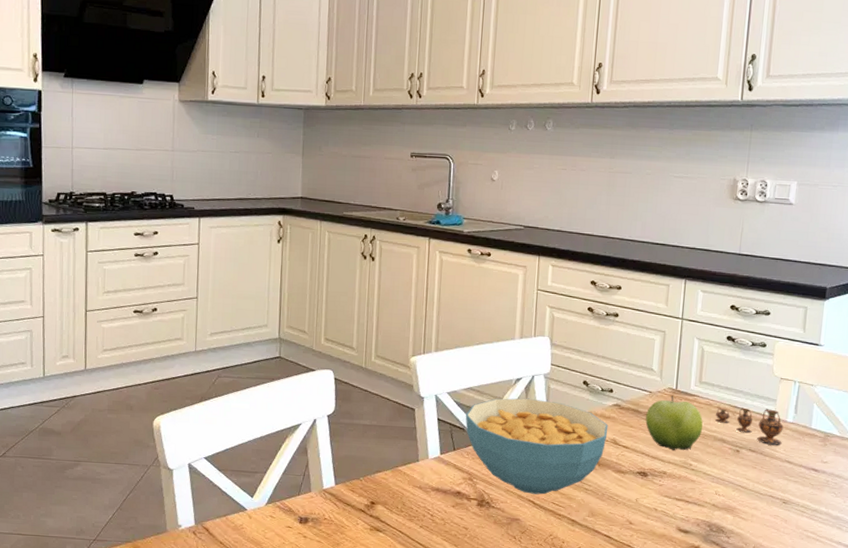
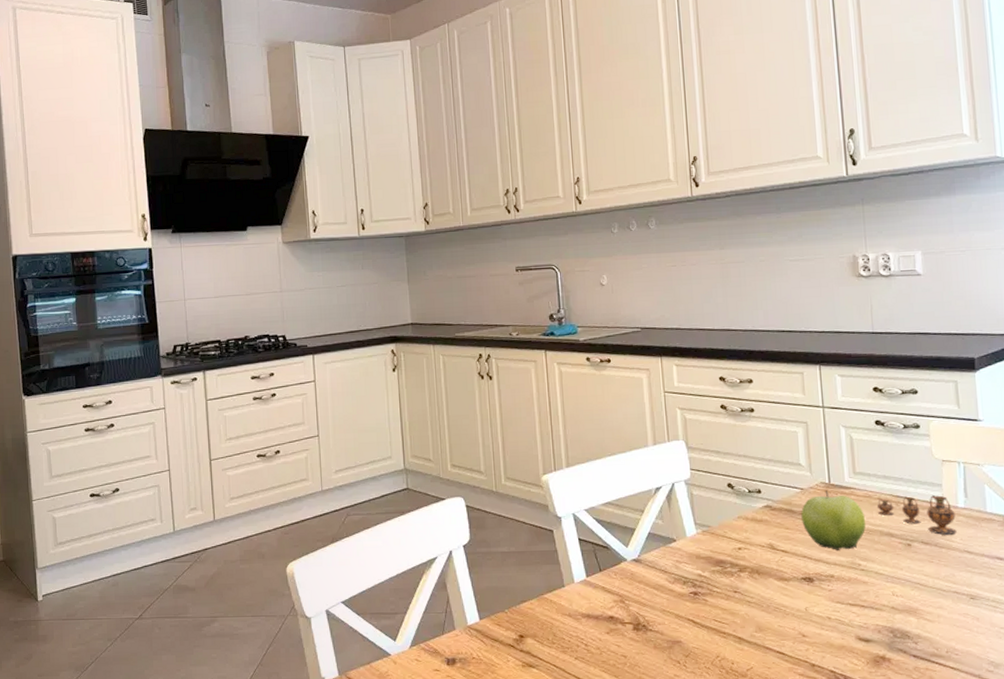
cereal bowl: present [465,398,608,495] -> none [607,507,763,612]

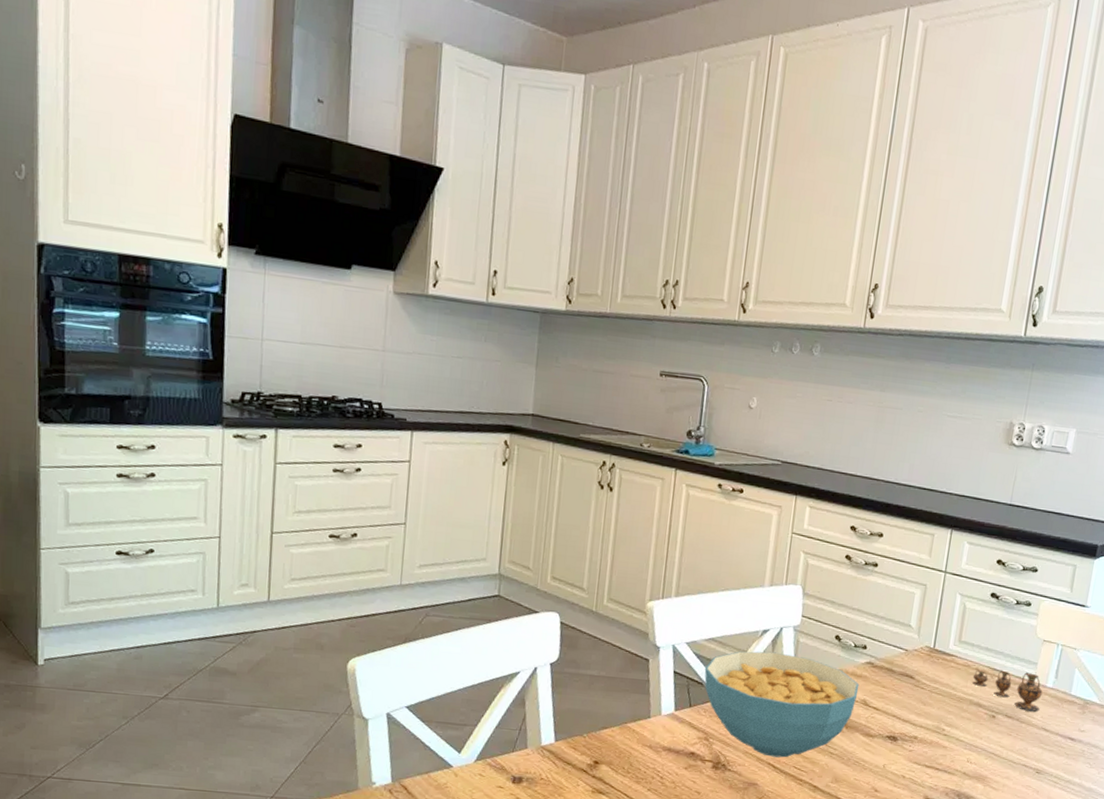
cereal bowl: none [607,507,763,612] -> present [704,651,859,758]
fruit: present [801,490,866,550] -> none [899,654,960,715]

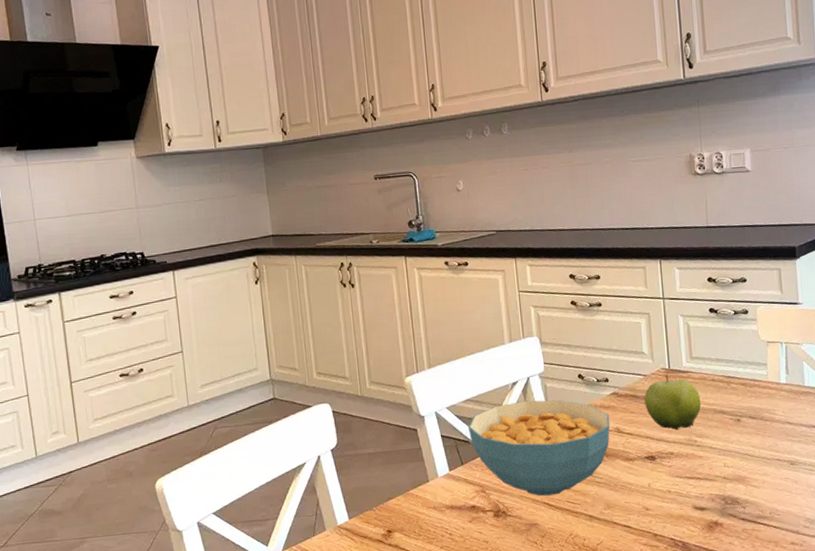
fruit: none [899,654,960,715] -> present [644,375,702,430]
vase: present [971,670,1043,712] -> none [710,373,779,409]

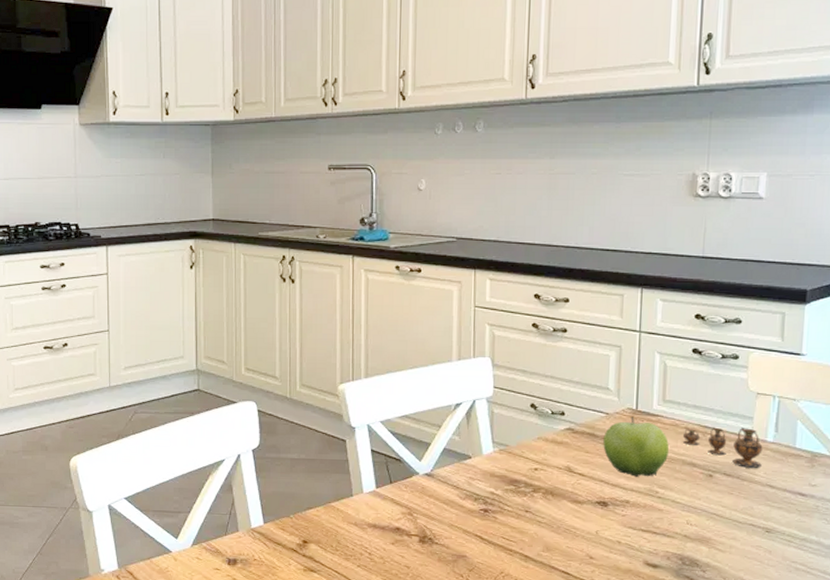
cereal bowl: present [468,400,610,496] -> none [401,424,561,529]
vase: none [710,373,779,409] -> present [682,427,763,468]

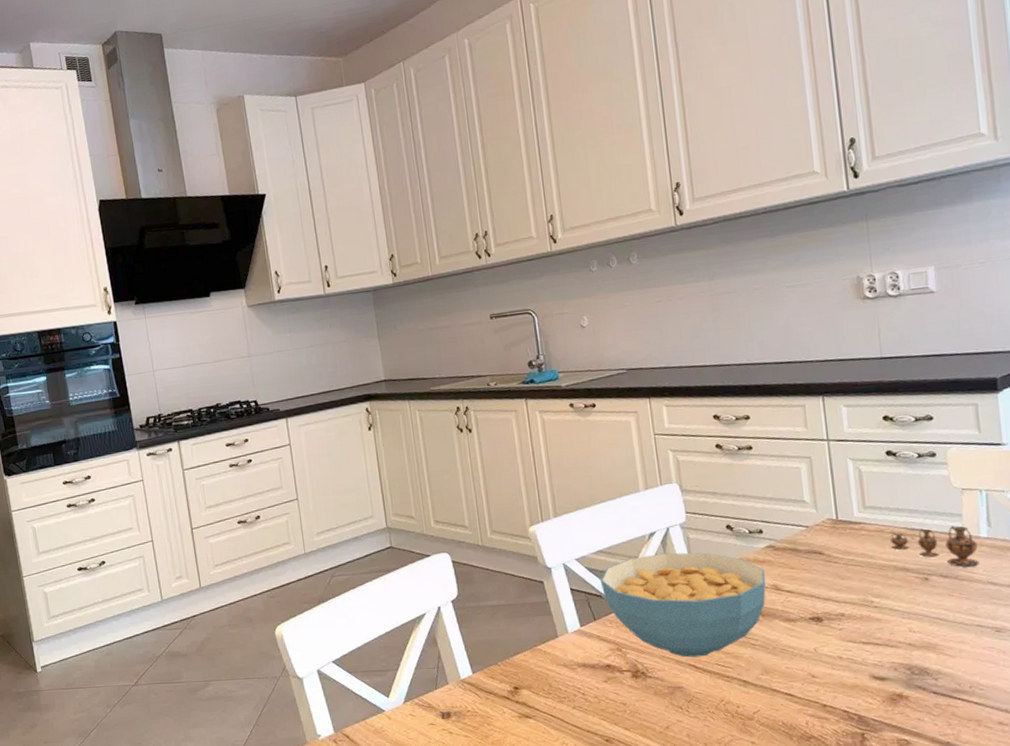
cereal bowl: none [401,424,561,529] -> present [600,552,766,658]
fruit: present [603,416,670,477] -> none [807,527,879,588]

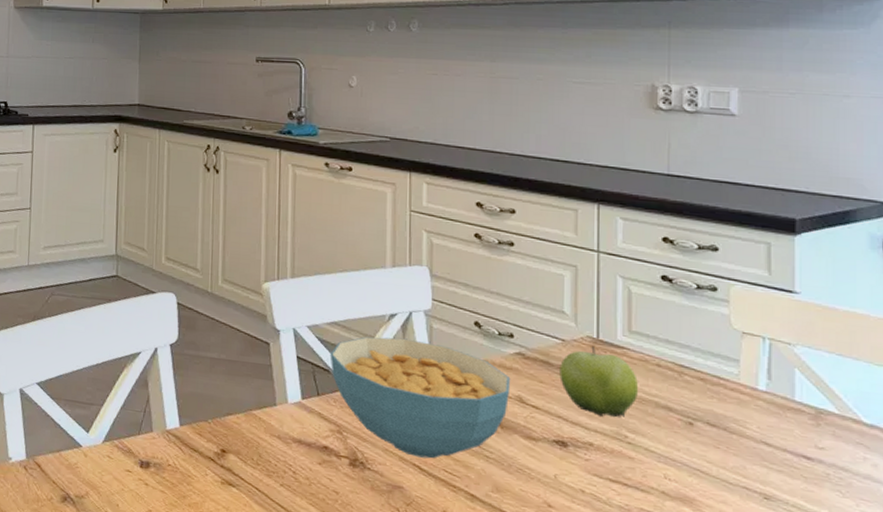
fruit: none [807,527,879,588] -> present [559,346,639,418]
vase: present [889,525,979,567] -> none [654,366,754,421]

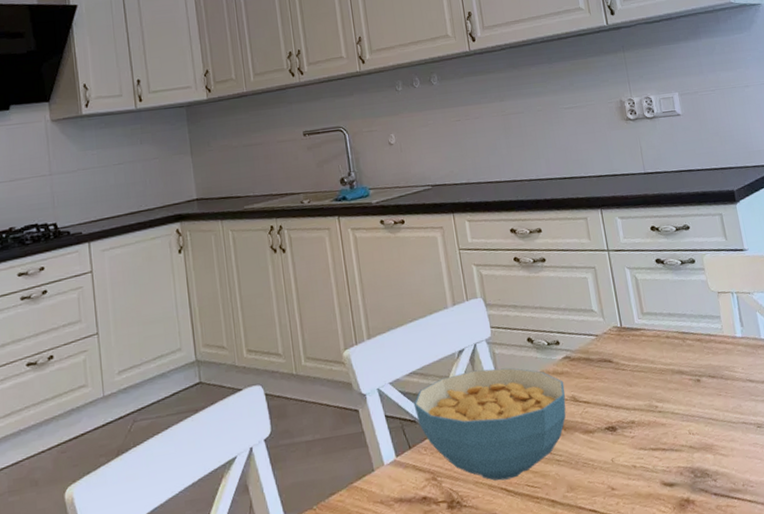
fruit: present [559,346,639,418] -> none [598,334,659,395]

